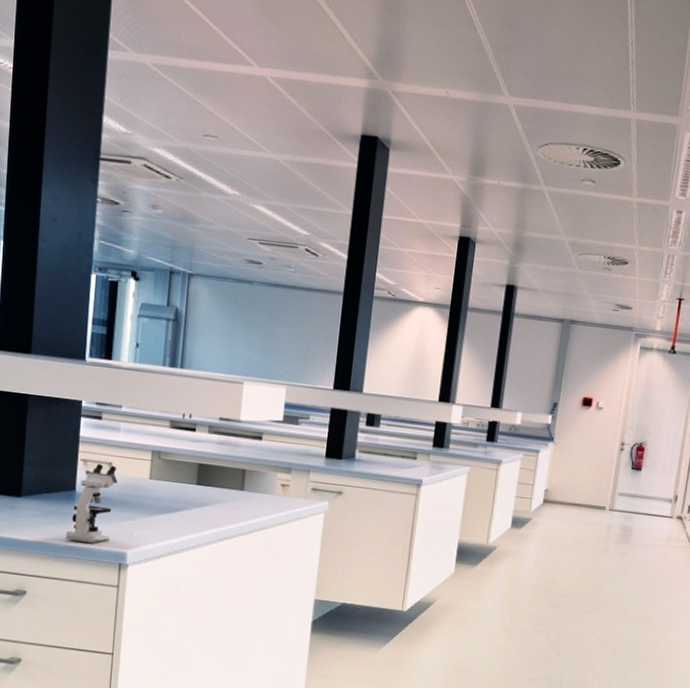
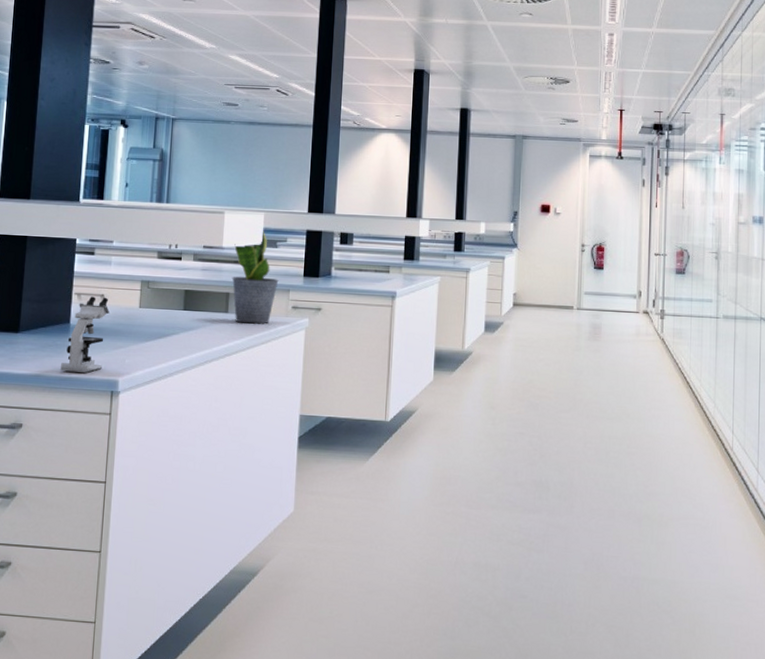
potted plant: none [248,405,299,505] -> present [231,230,279,324]

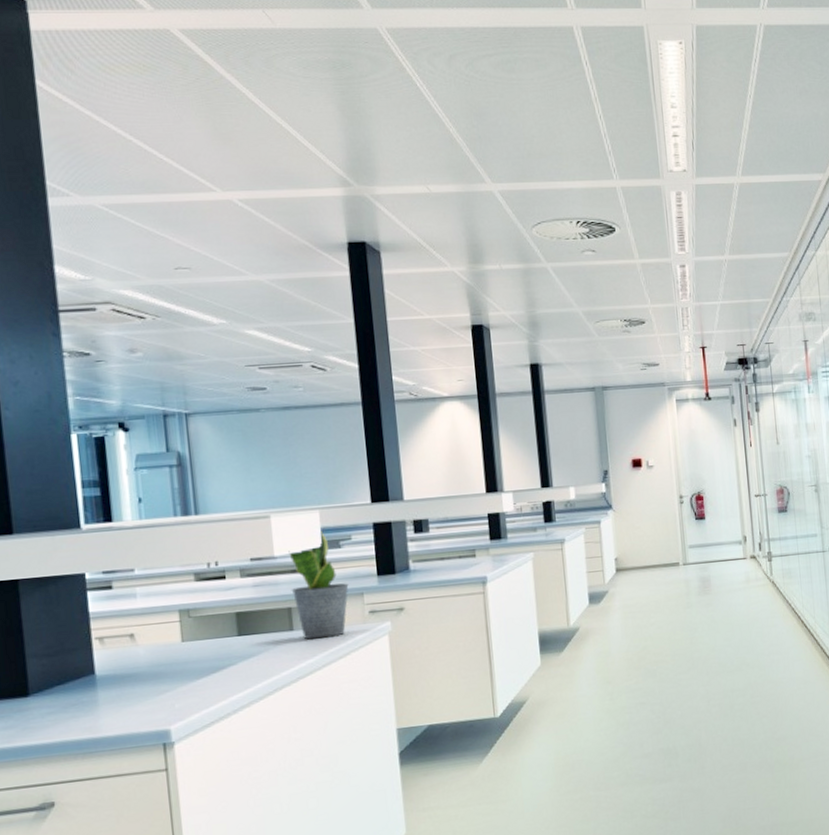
microscope: present [61,296,109,373] -> none [92,636,147,732]

